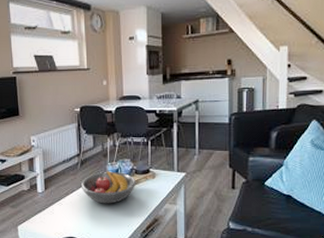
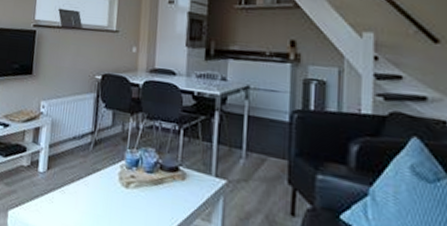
fruit bowl: present [80,170,137,204] -> none [90,158,161,205]

